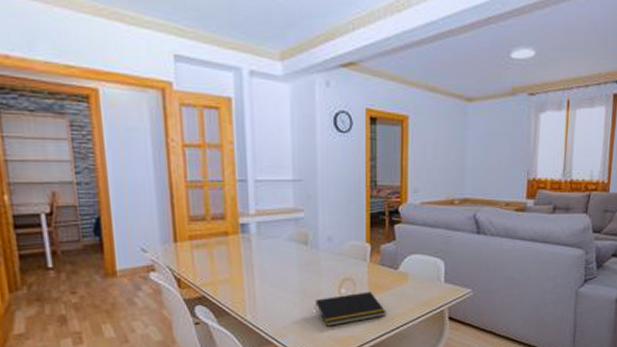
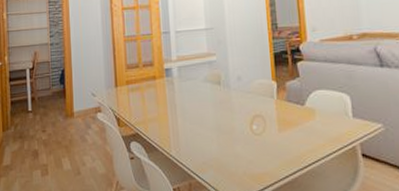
notepad: present [314,291,387,326] -> none [229,127,298,162]

